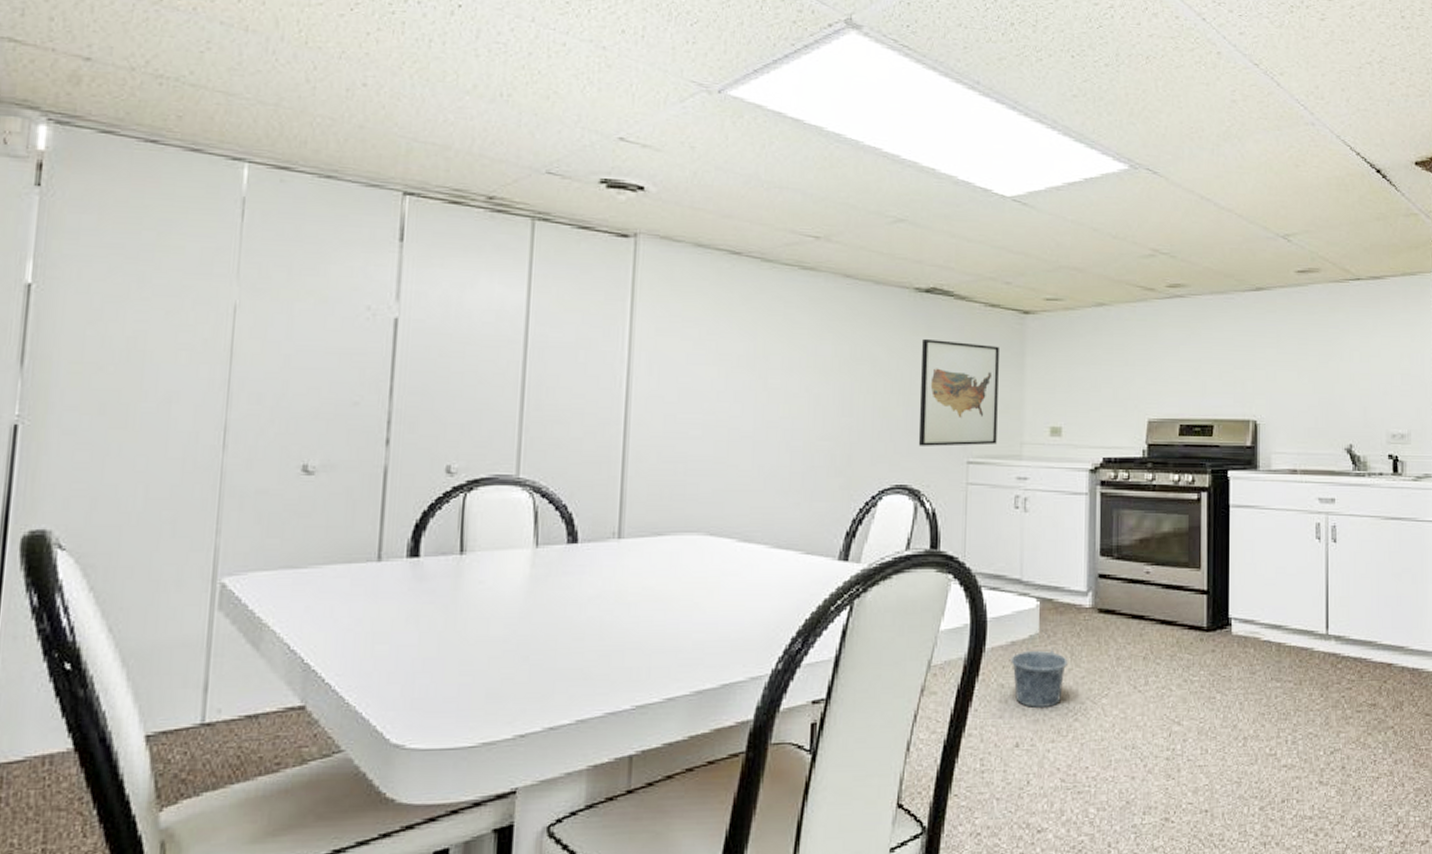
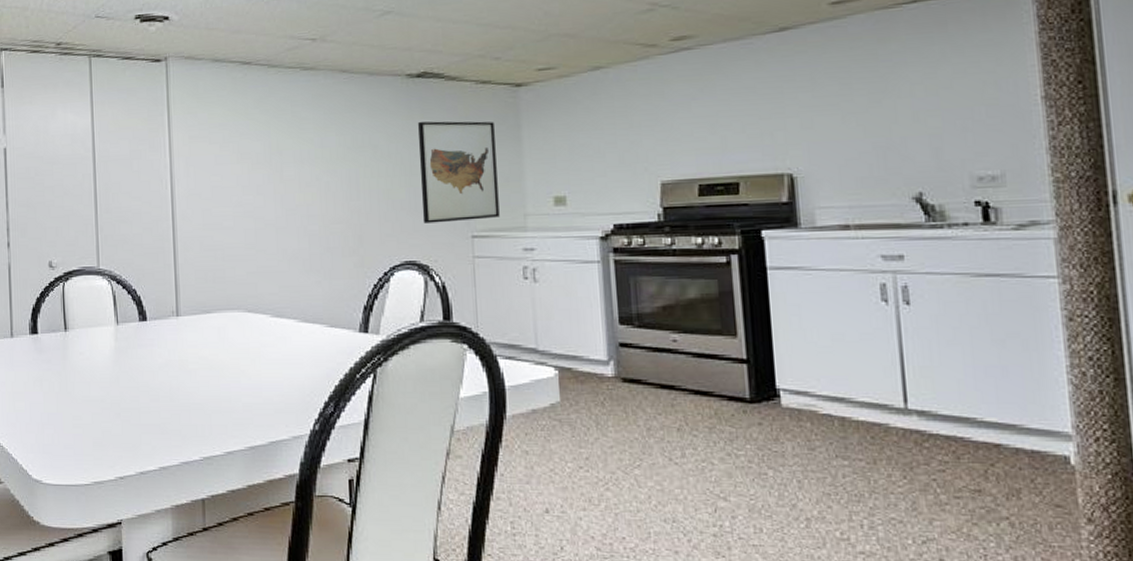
bucket: present [1010,629,1068,708] -> none [532,397,593,475]

